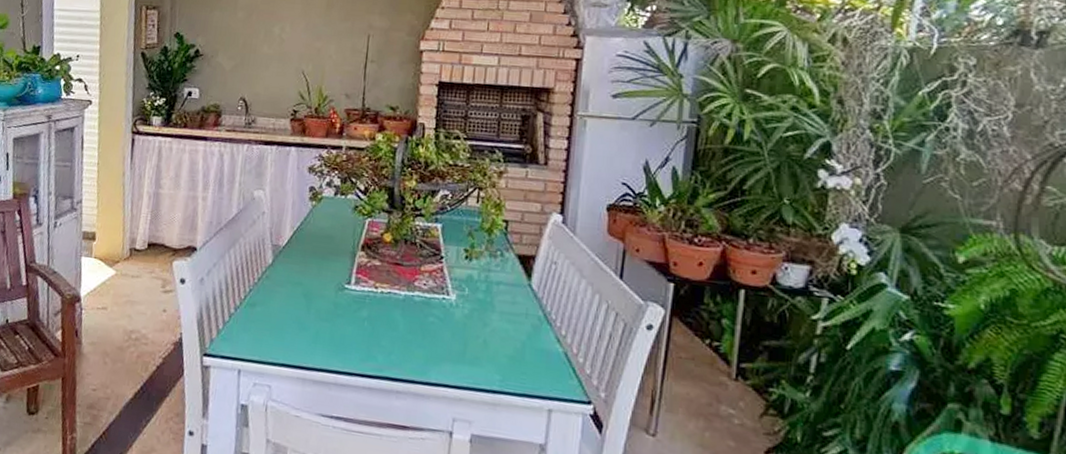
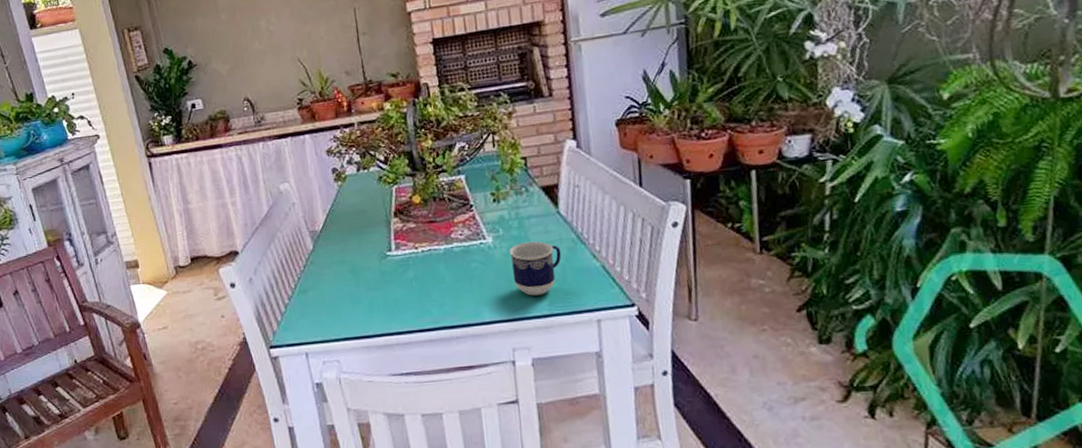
cup: none [469,308,525,368] -> present [509,241,562,296]

